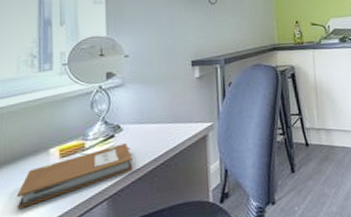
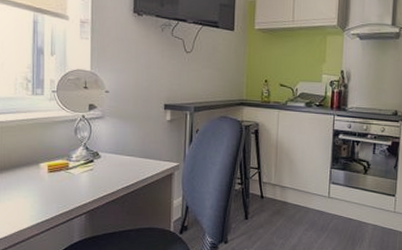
notebook: present [16,143,133,210] -> none [13,169,108,209]

